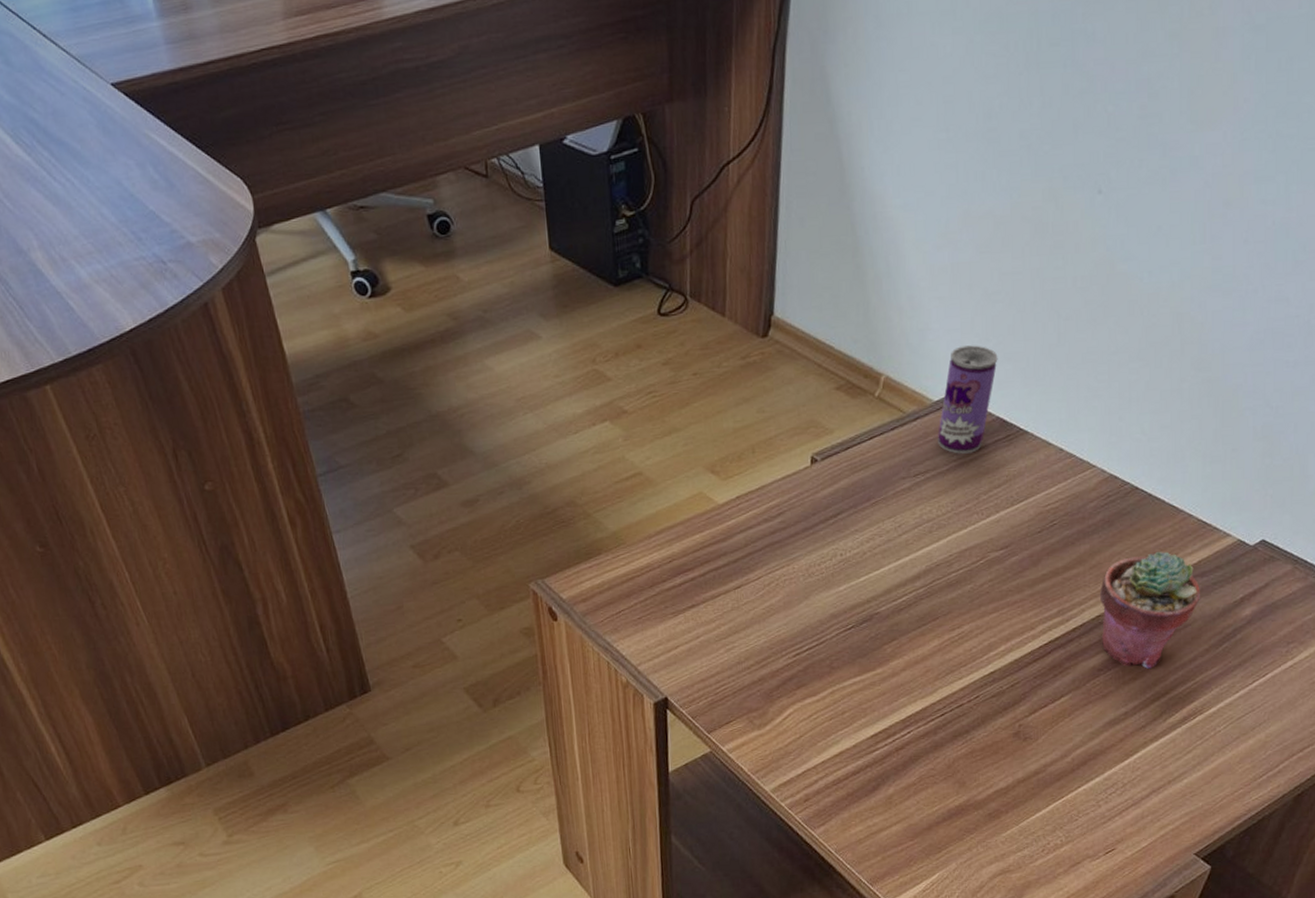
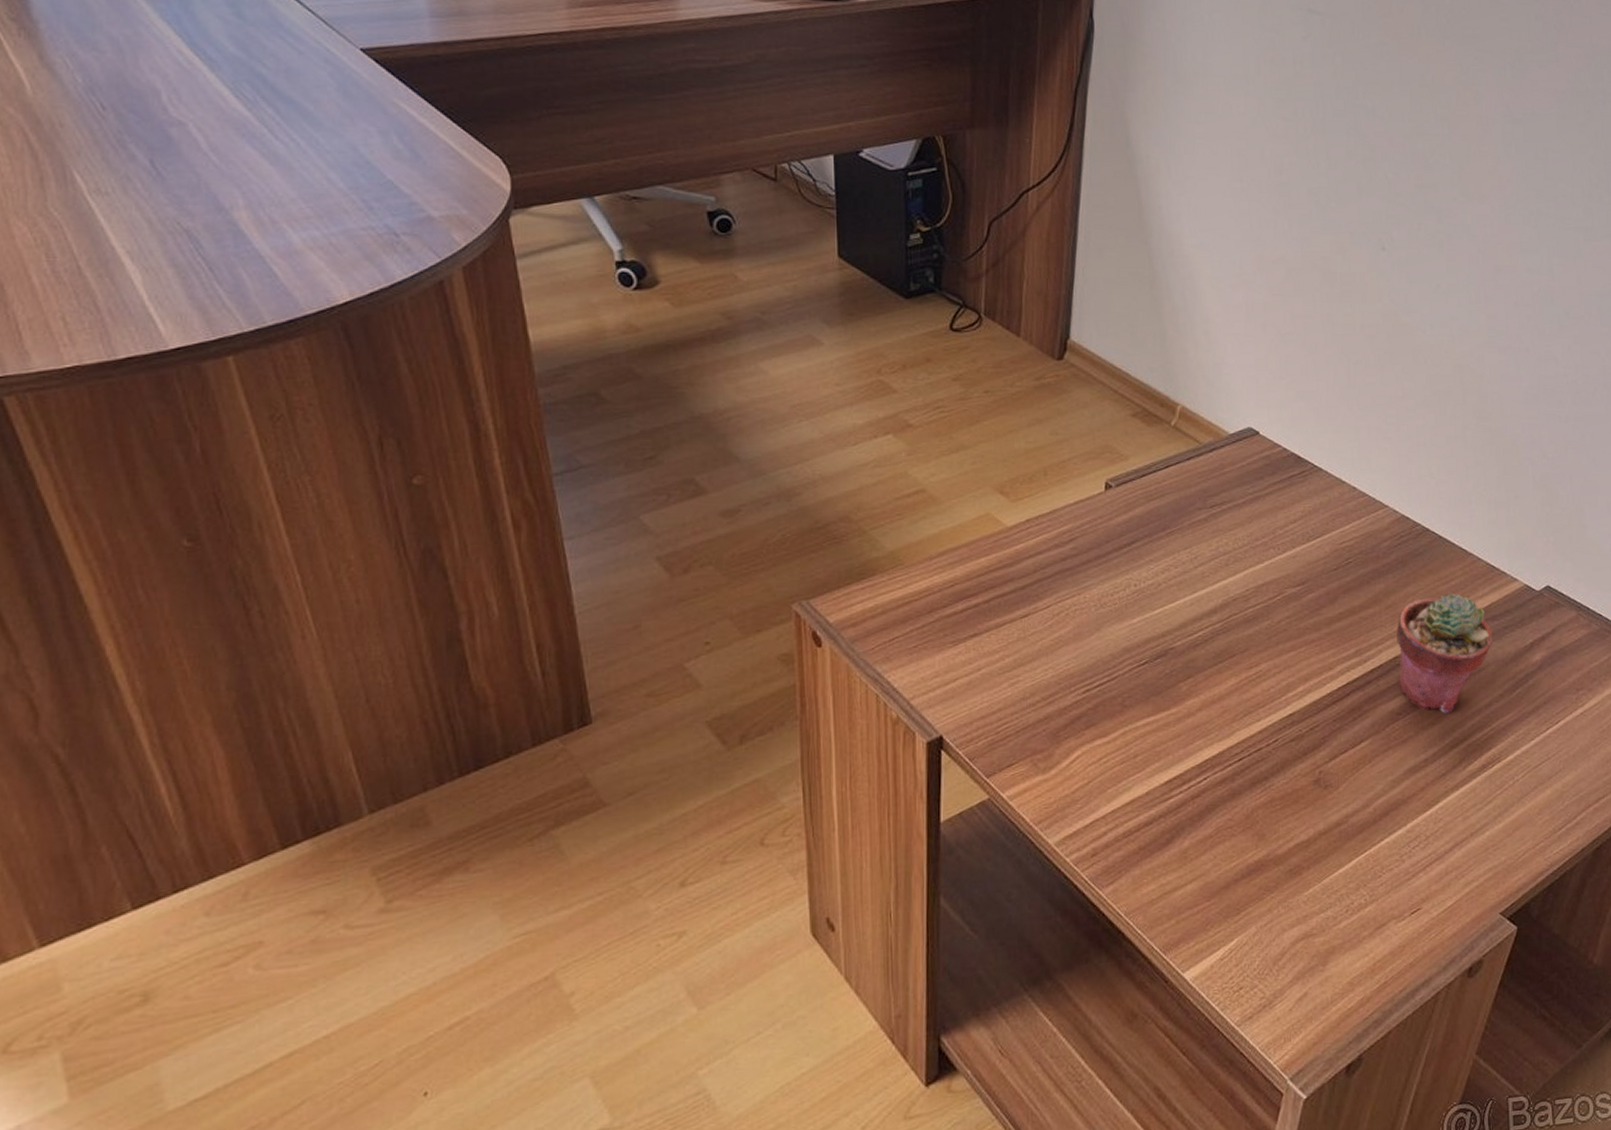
beverage can: present [938,345,998,454] -> none [1234,382,1292,487]

